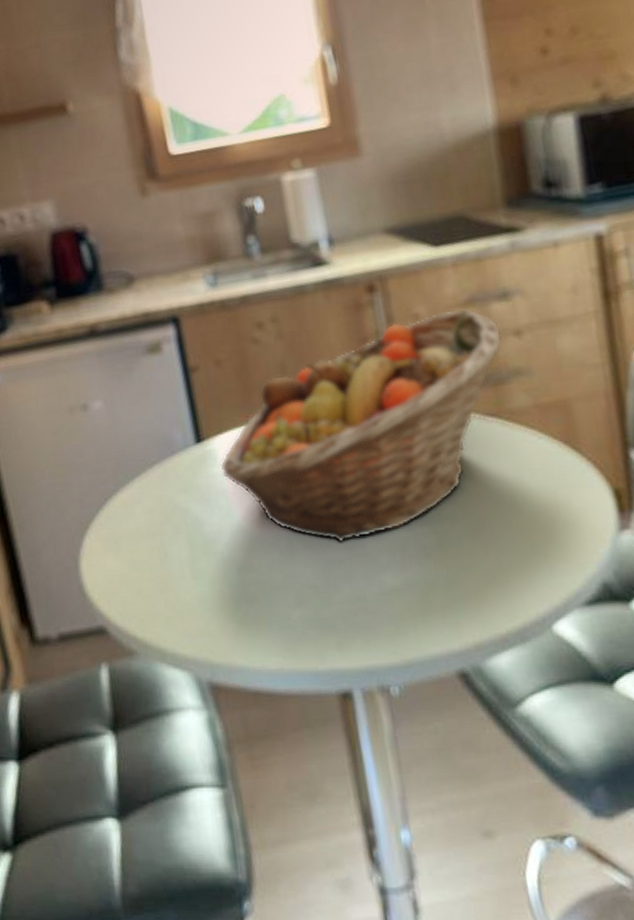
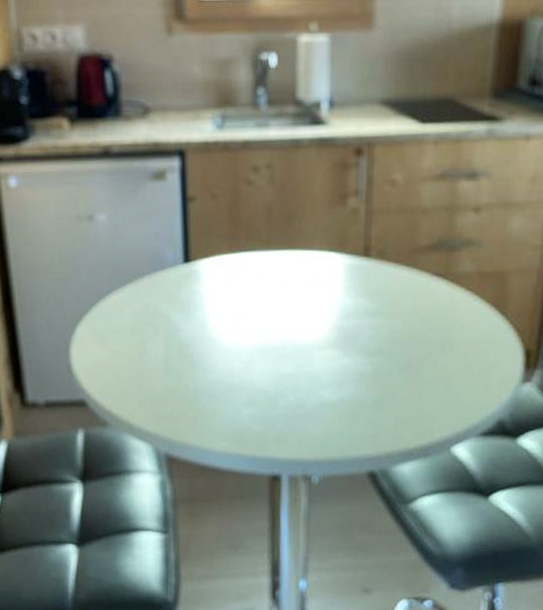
fruit basket: present [220,308,503,544] -> none [202,181,464,361]

